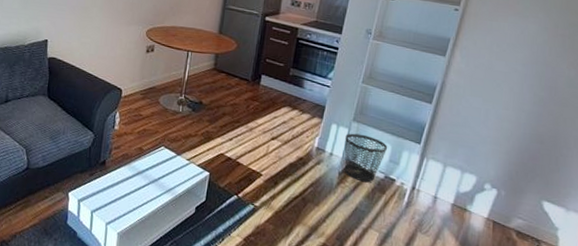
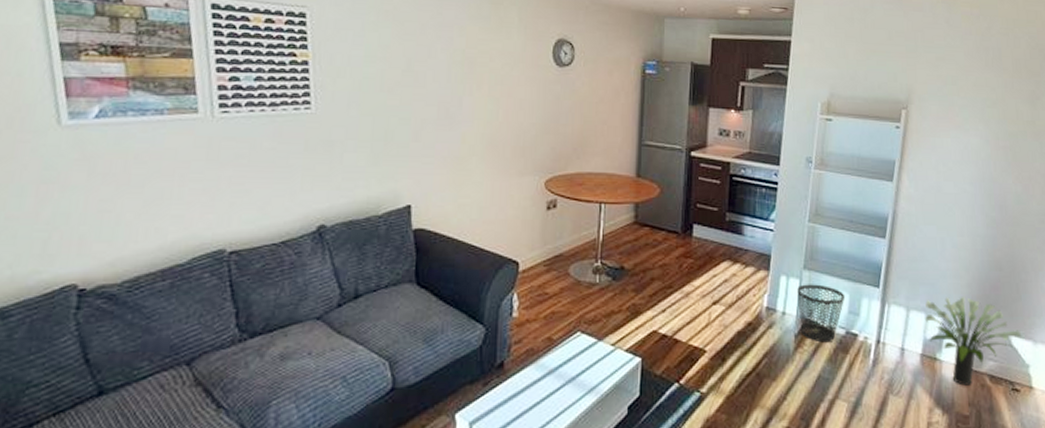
potted plant: none [460,160,554,237] -> present [925,296,1021,386]

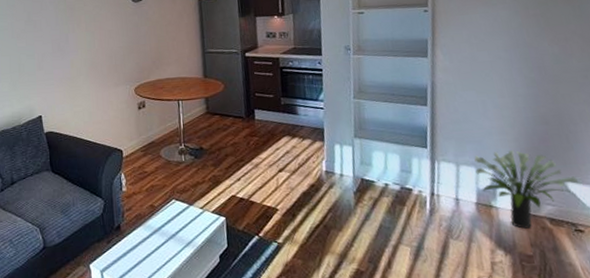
wastebasket: present [797,284,846,343] -> none [351,149,396,198]

